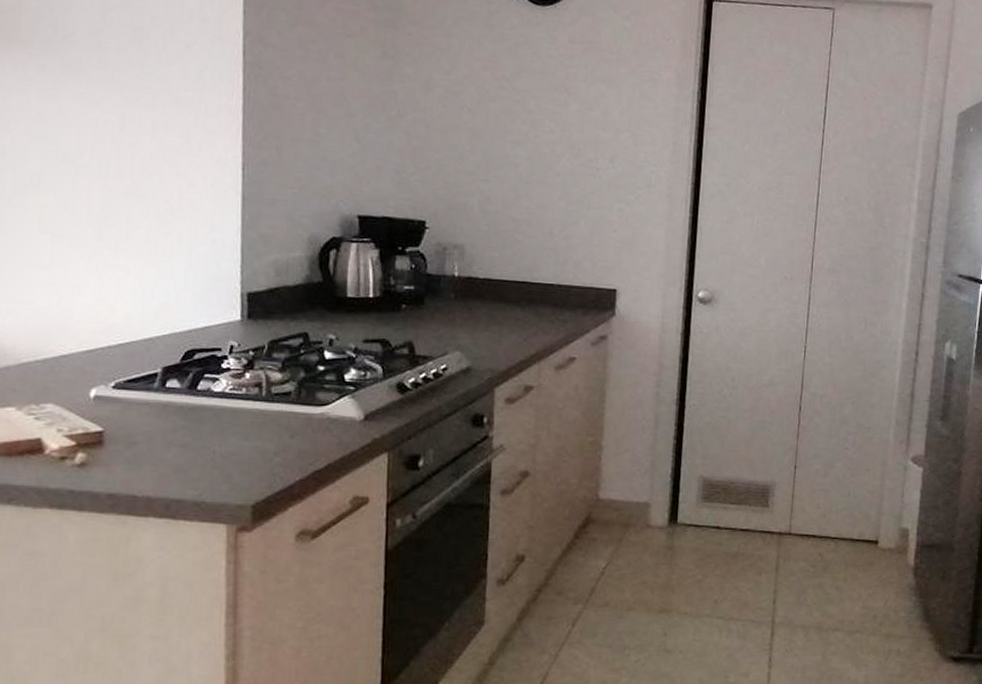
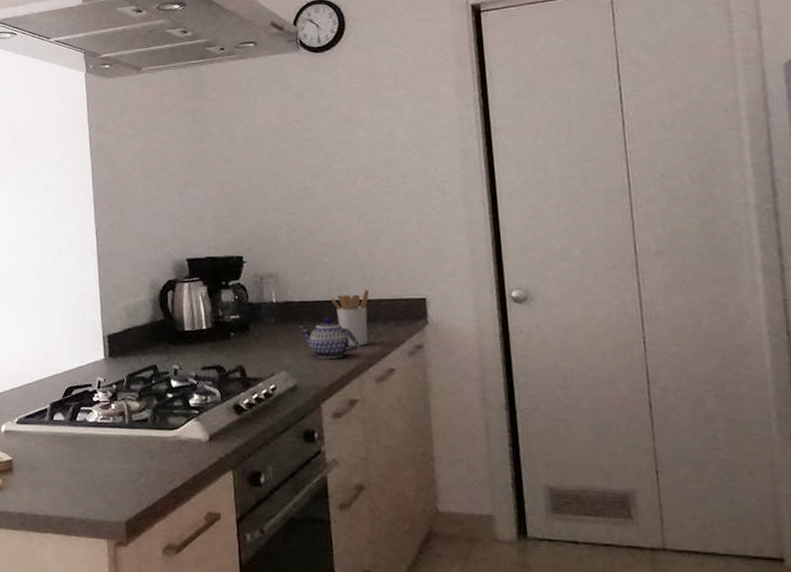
teapot: none [481,298,544,343] -> present [299,317,360,359]
utensil holder: none [518,273,560,332] -> present [330,289,369,346]

